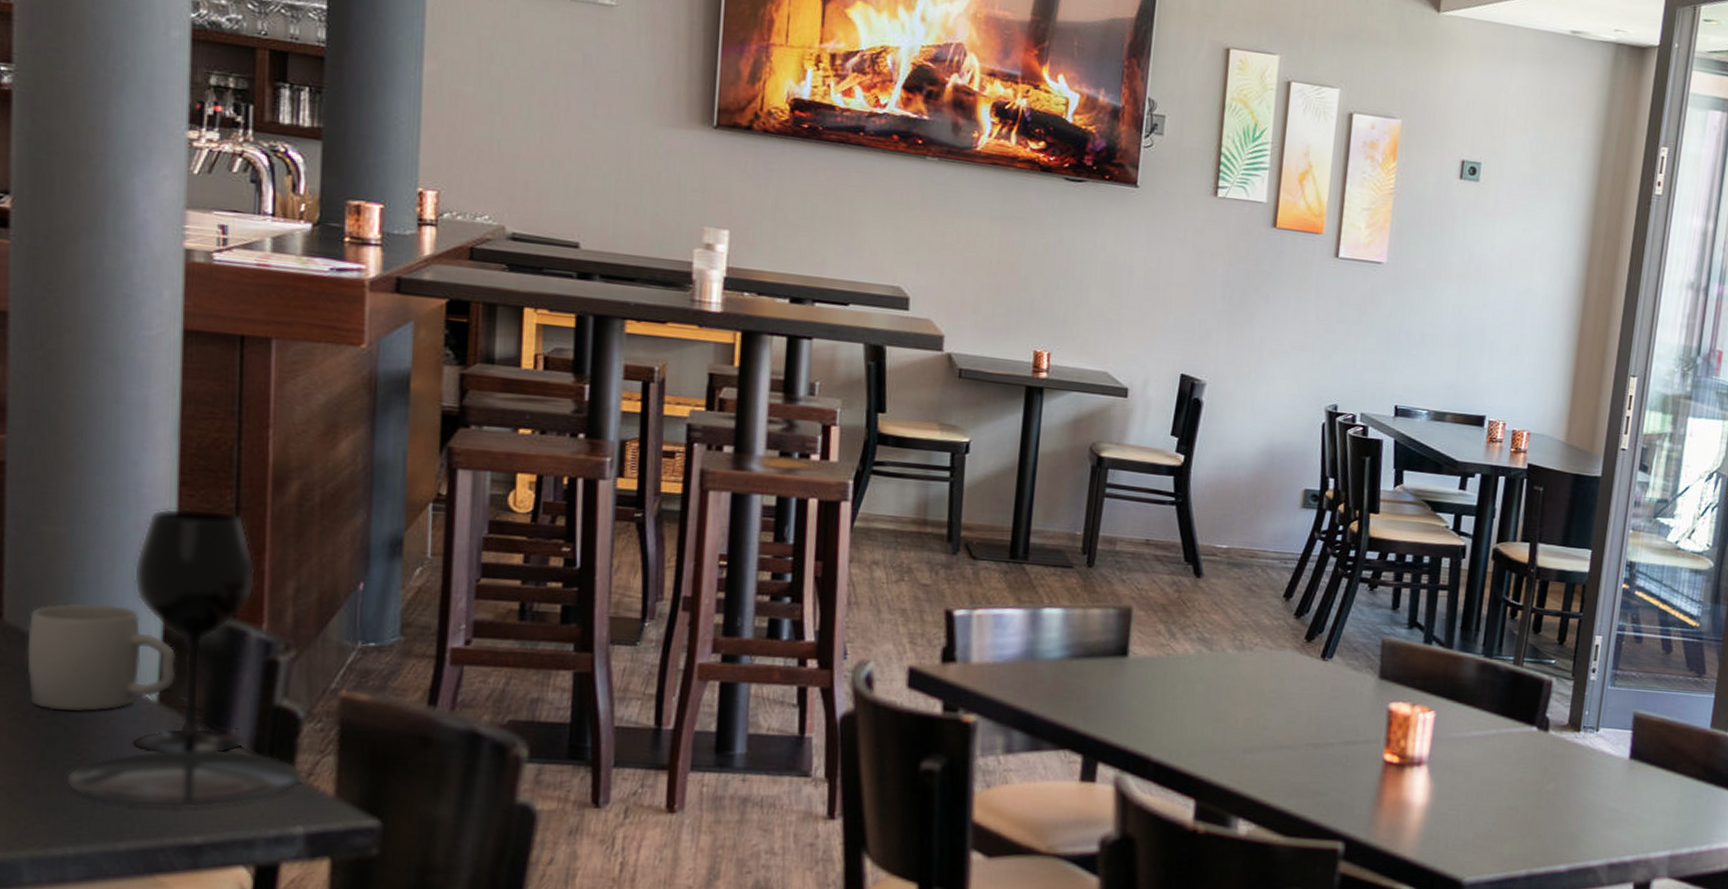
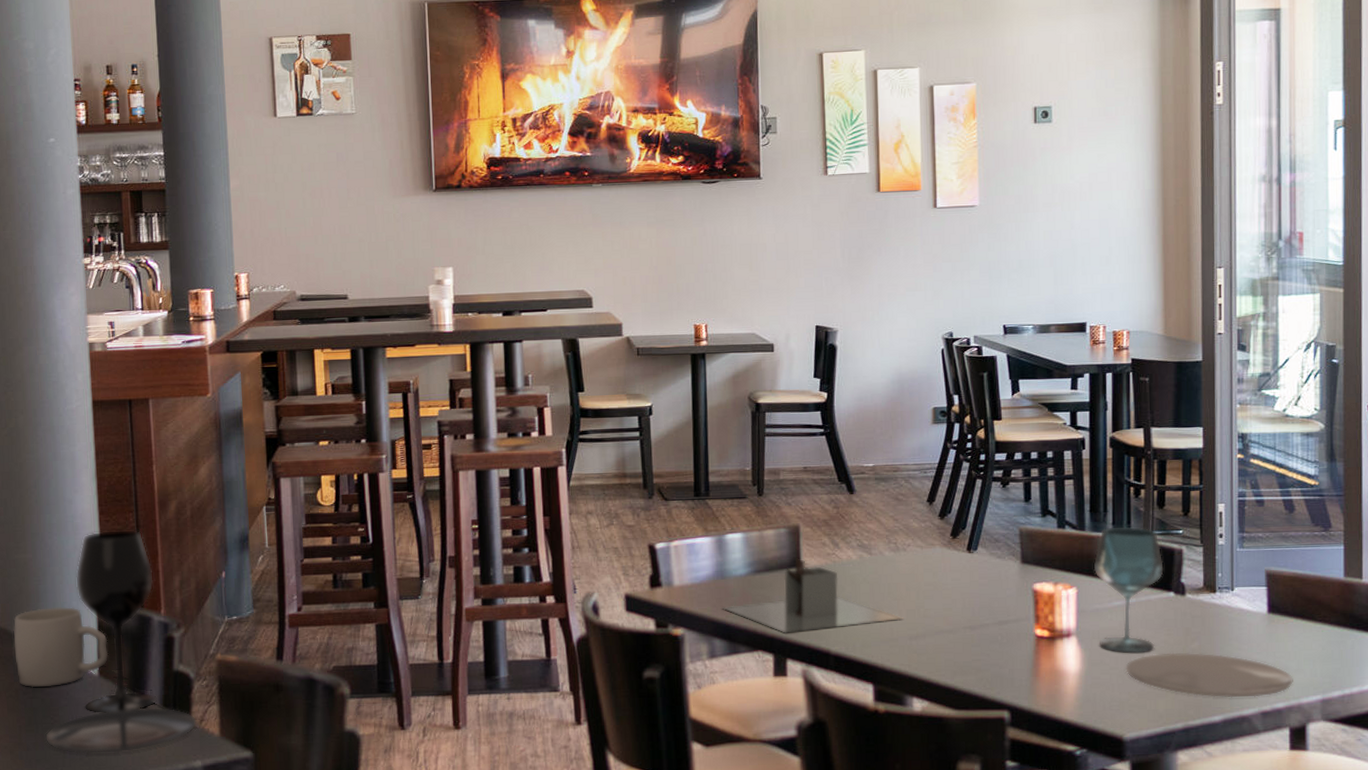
napkin holder: none [1027,645,1239,733] -> present [722,558,903,633]
wine glass: none [1451,648,1531,790] -> present [1093,526,1164,653]
plate: none [1475,792,1645,848] -> present [1125,652,1293,698]

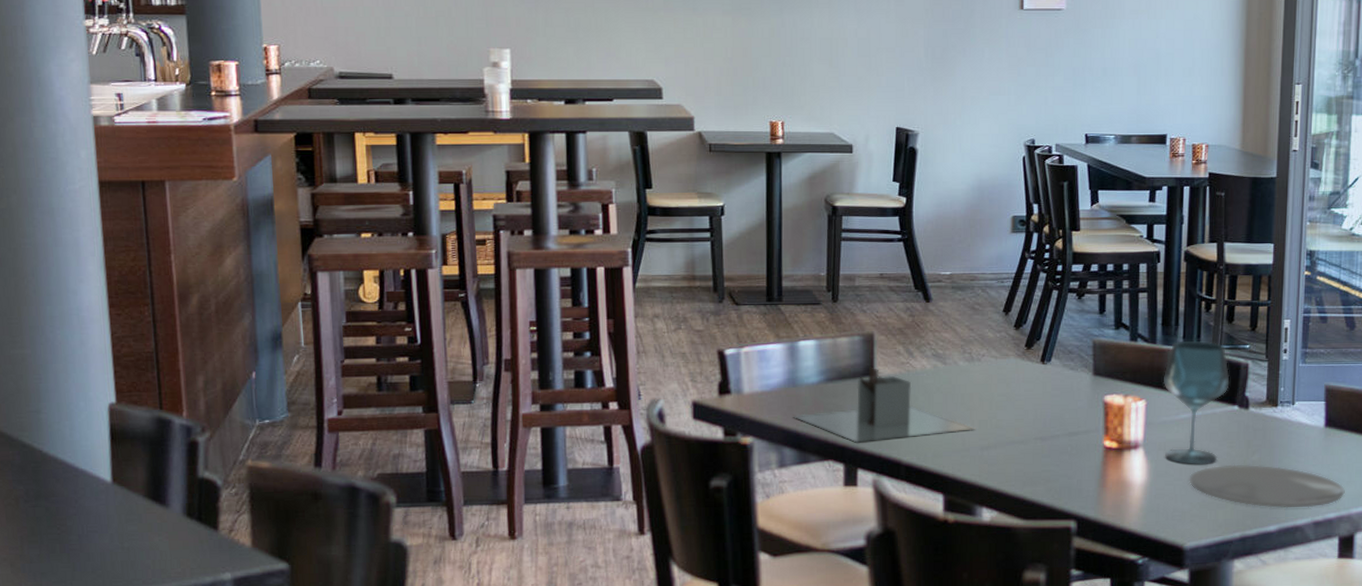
mug: present [13,607,109,688] -> none [10,408,123,496]
plate: present [45,707,197,754] -> none [51,516,225,567]
wineglass: present [75,529,158,713] -> none [82,324,181,523]

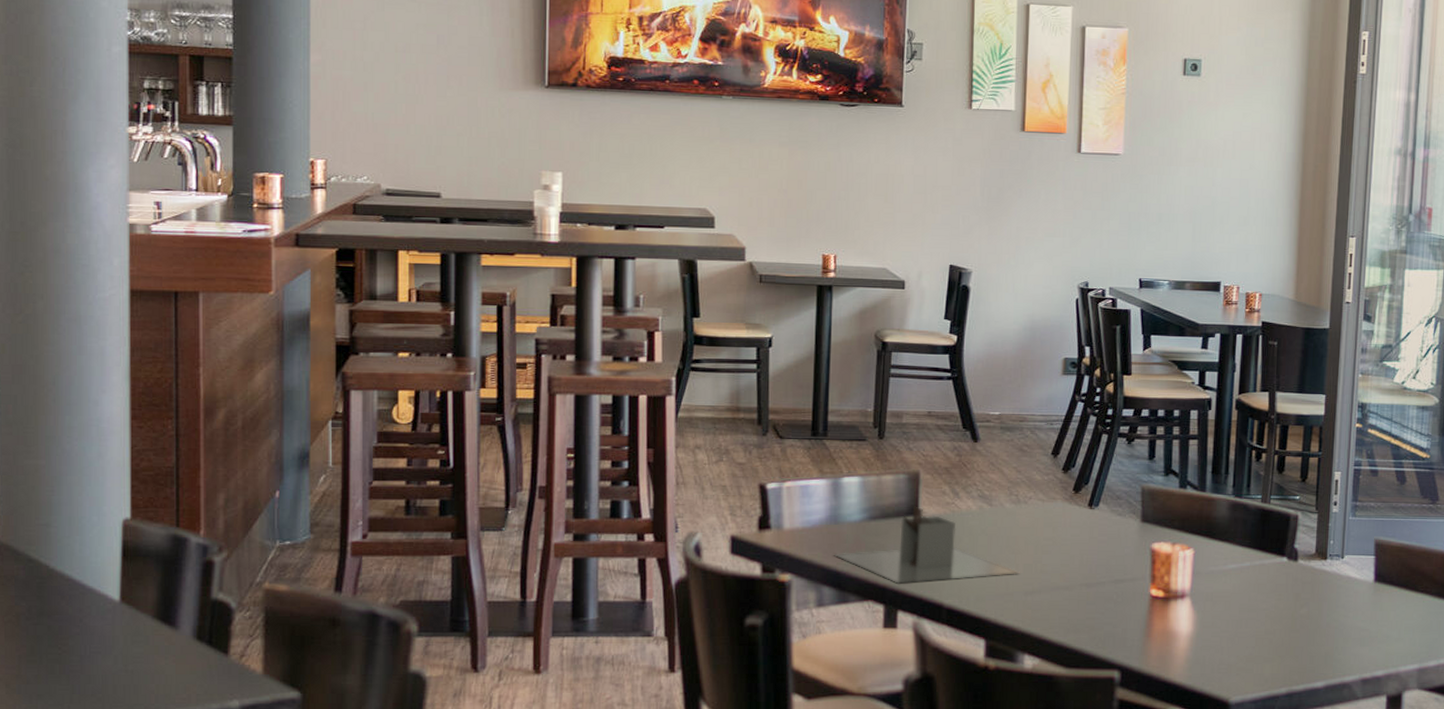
wine glass: present [1163,340,1230,464] -> none [1211,489,1279,616]
plate: present [1189,464,1345,508] -> none [1236,617,1394,664]

